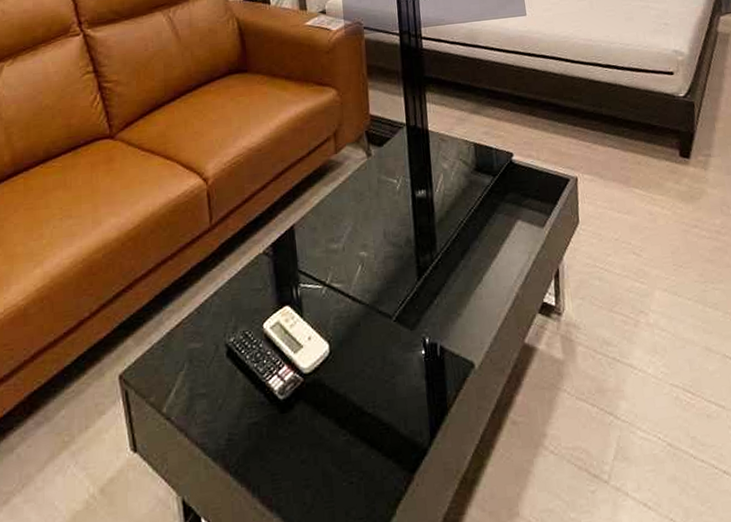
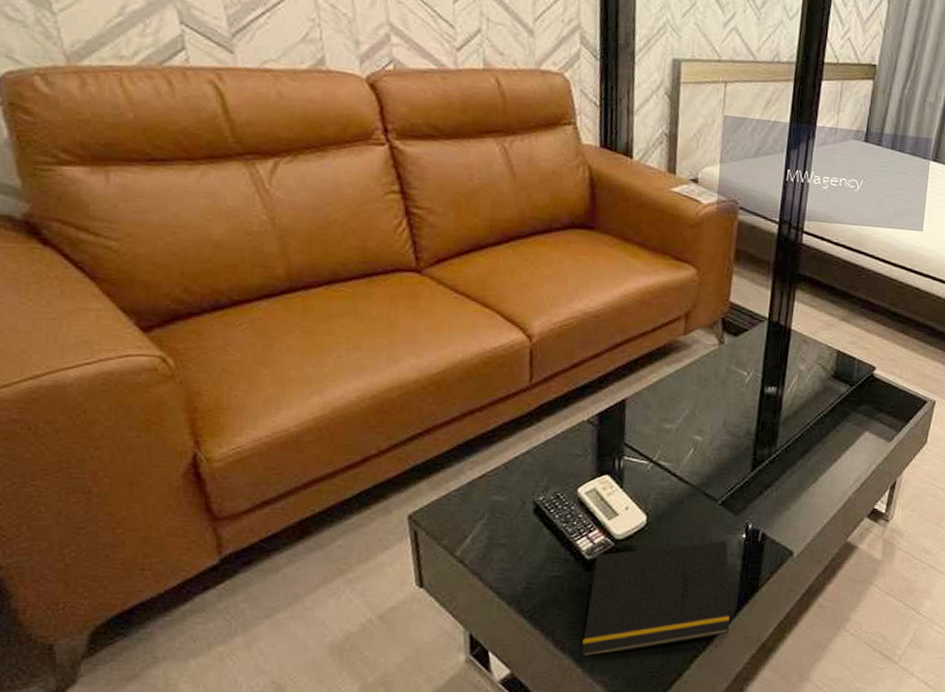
notepad: none [287,359,428,512] -> present [582,540,730,655]

